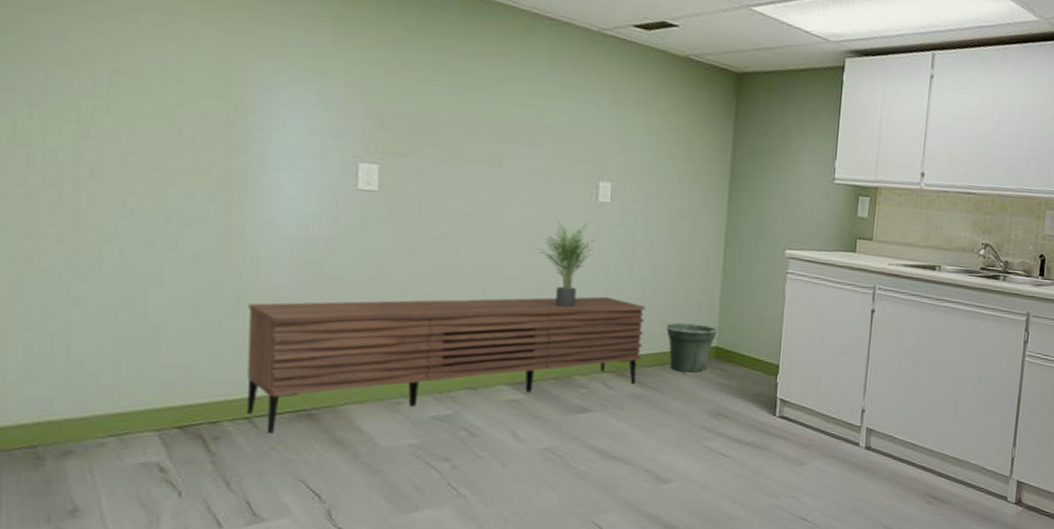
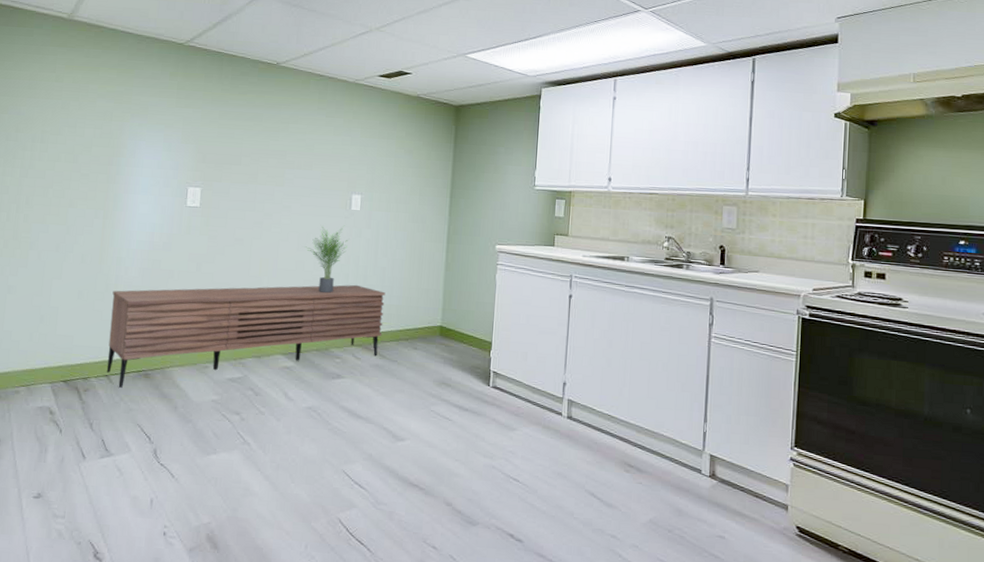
flower pot: present [666,322,717,373] -> none [401,305,442,348]

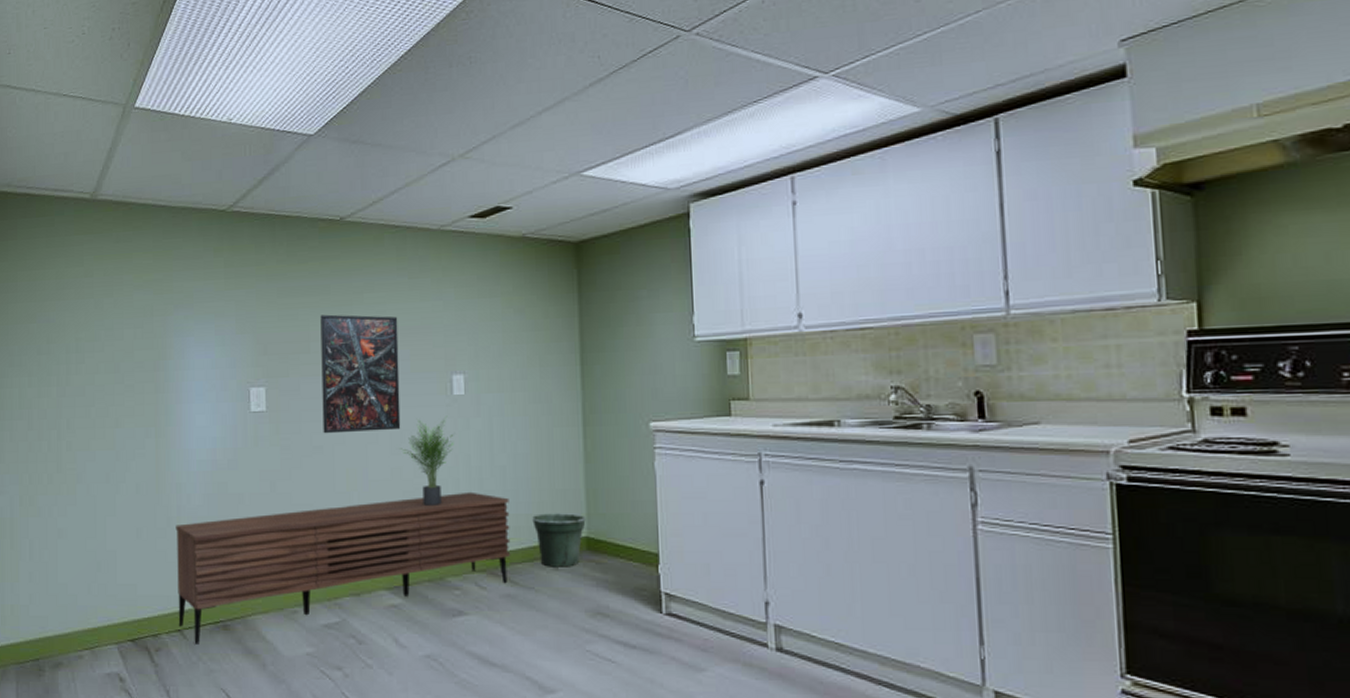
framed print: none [244,136,314,232] -> present [320,314,401,434]
flower pot: none [401,305,442,348] -> present [532,513,586,567]

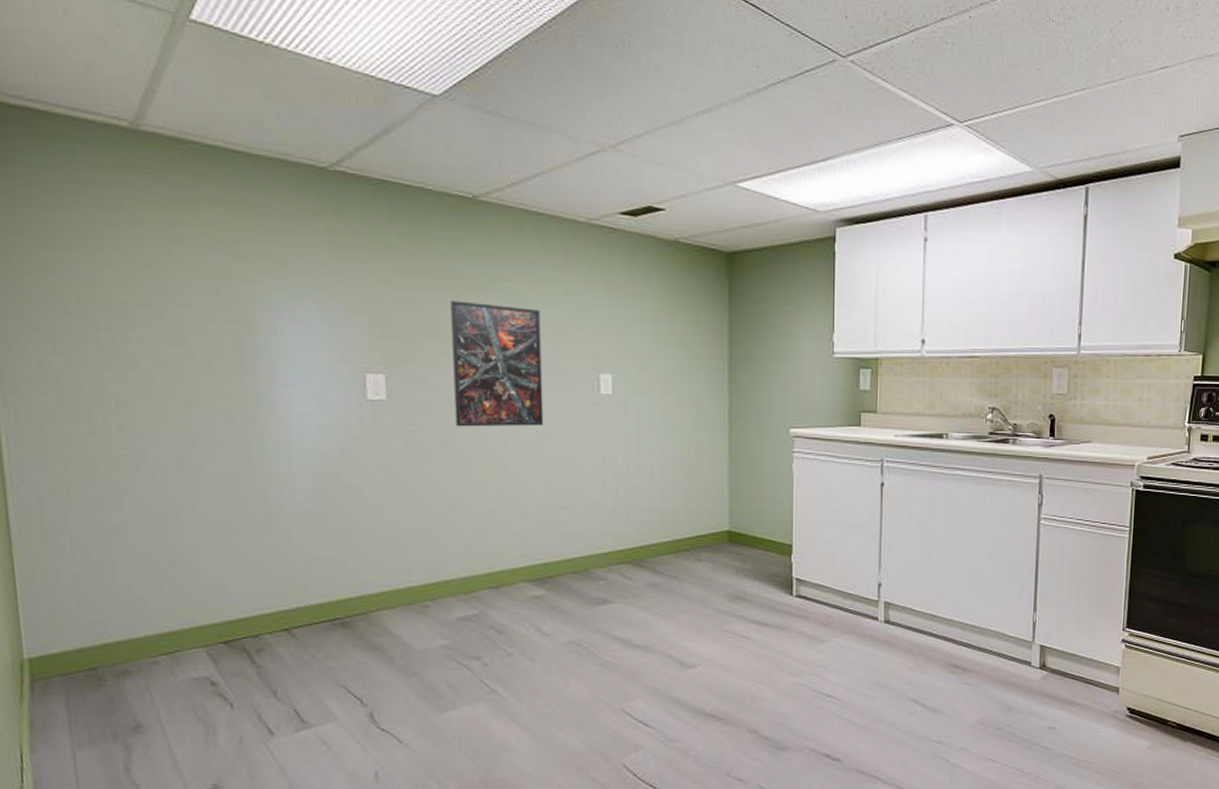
sideboard: present [175,491,511,644] -> none [275,488,656,643]
potted plant: present [400,416,454,505] -> none [543,414,601,501]
flower pot: present [532,513,586,567] -> none [678,509,728,558]

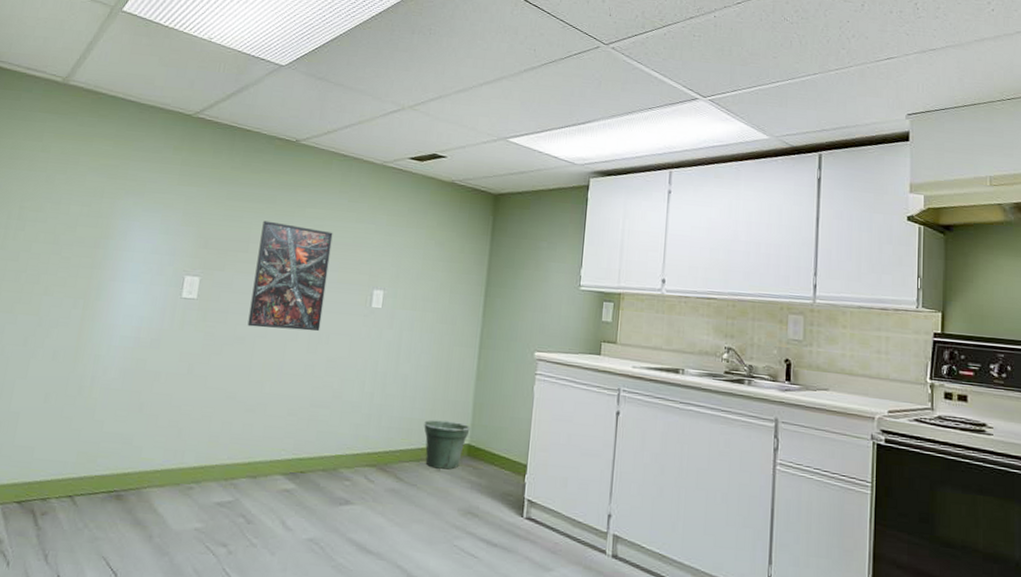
flower pot: none [678,509,728,558] -> present [424,420,470,470]

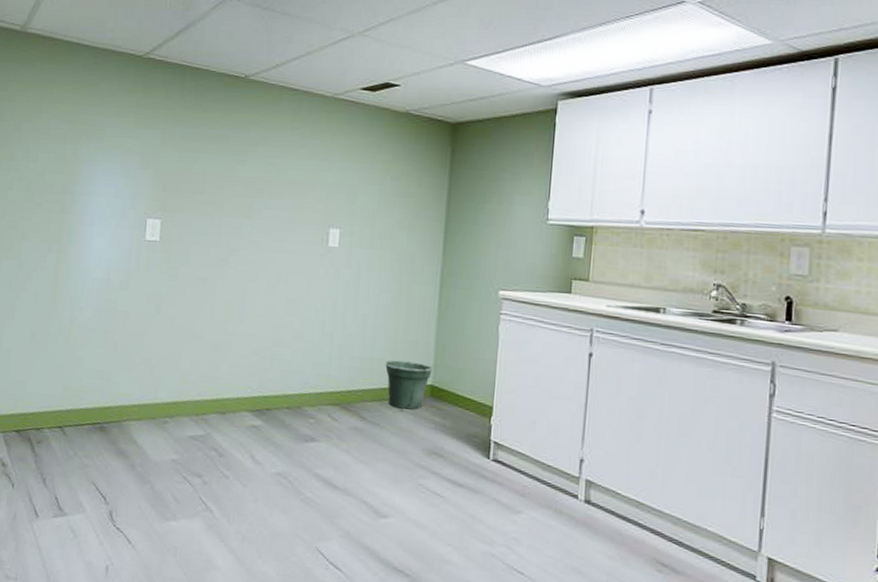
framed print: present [247,220,333,331] -> none [208,161,287,272]

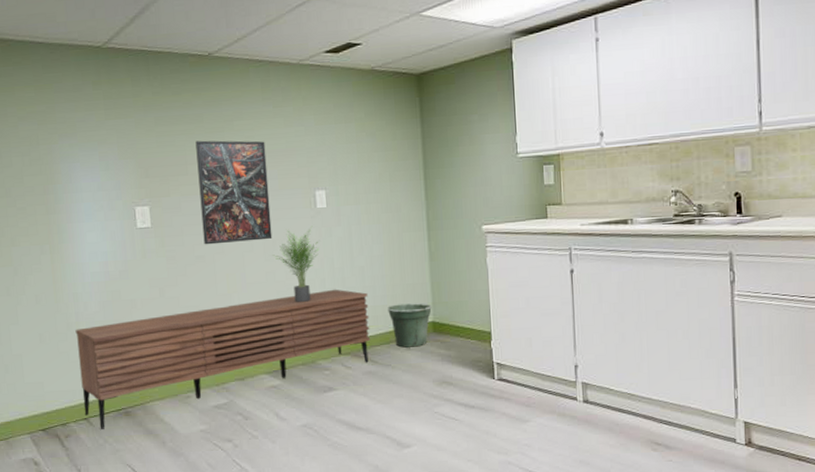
sideboard: none [60,333,367,441] -> present [75,289,371,429]
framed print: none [208,161,287,272] -> present [195,140,273,245]
potted plant: none [275,264,325,343] -> present [273,226,319,302]

